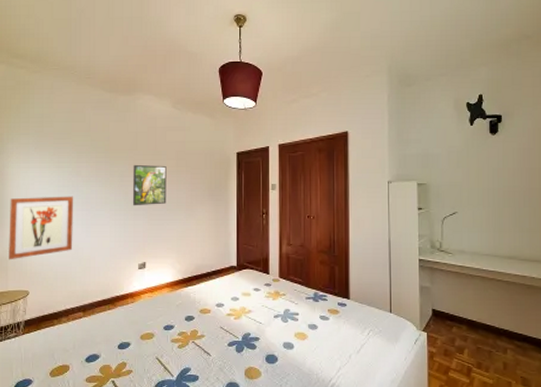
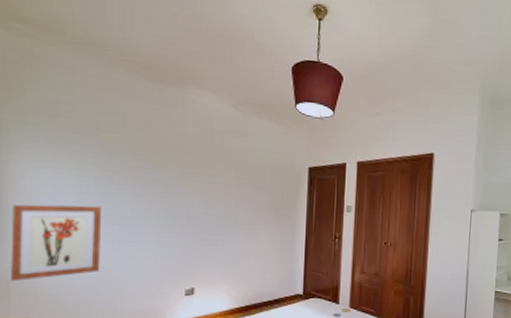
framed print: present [133,164,167,206] -> none [180,172,223,223]

